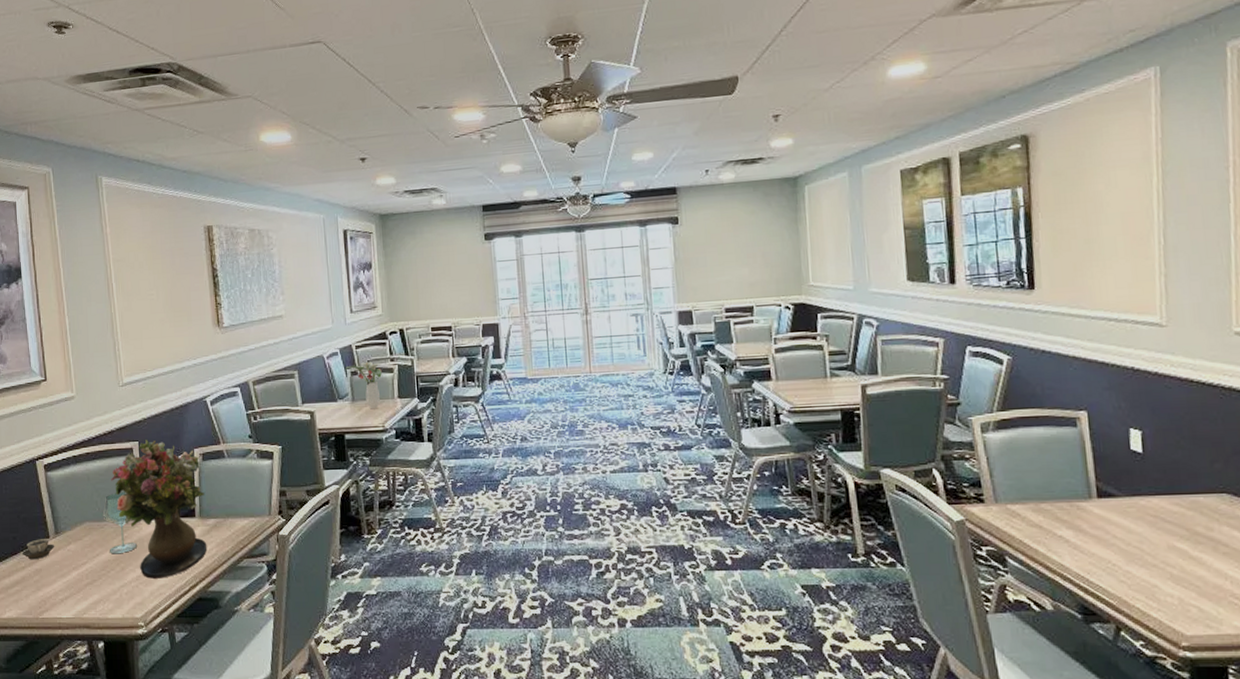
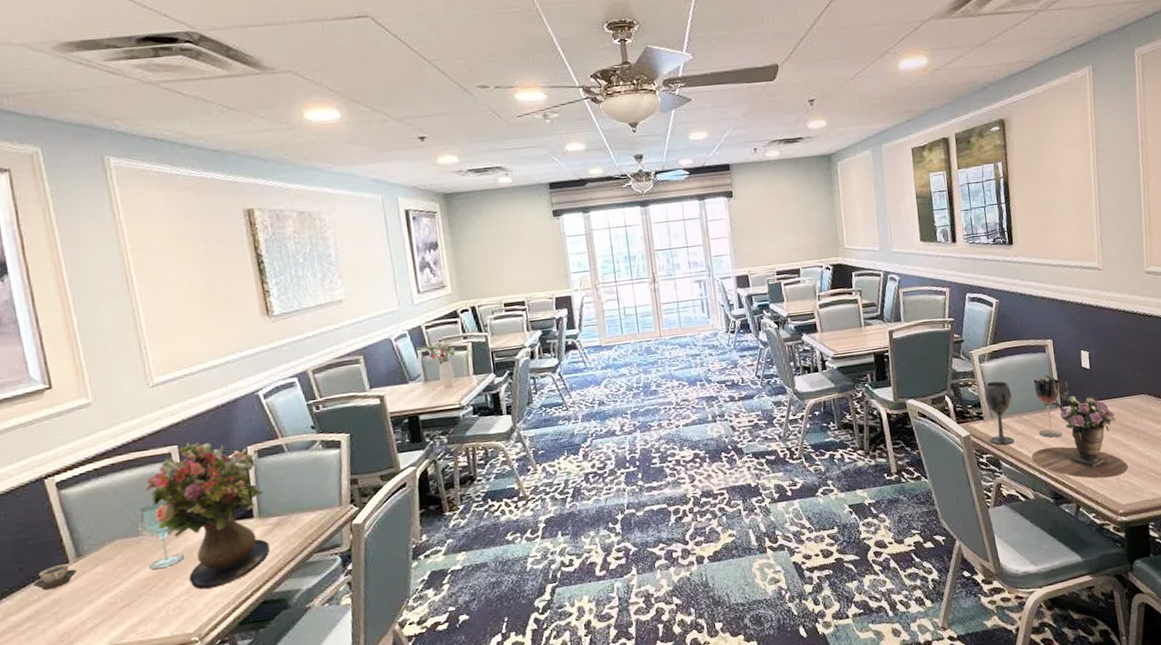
wine glass: none [986,457,1027,537] -> present [984,381,1014,445]
flower arrangement: none [1050,454,1197,598] -> present [1031,374,1128,479]
wineglass: none [1058,460,1097,535] -> present [1033,378,1062,438]

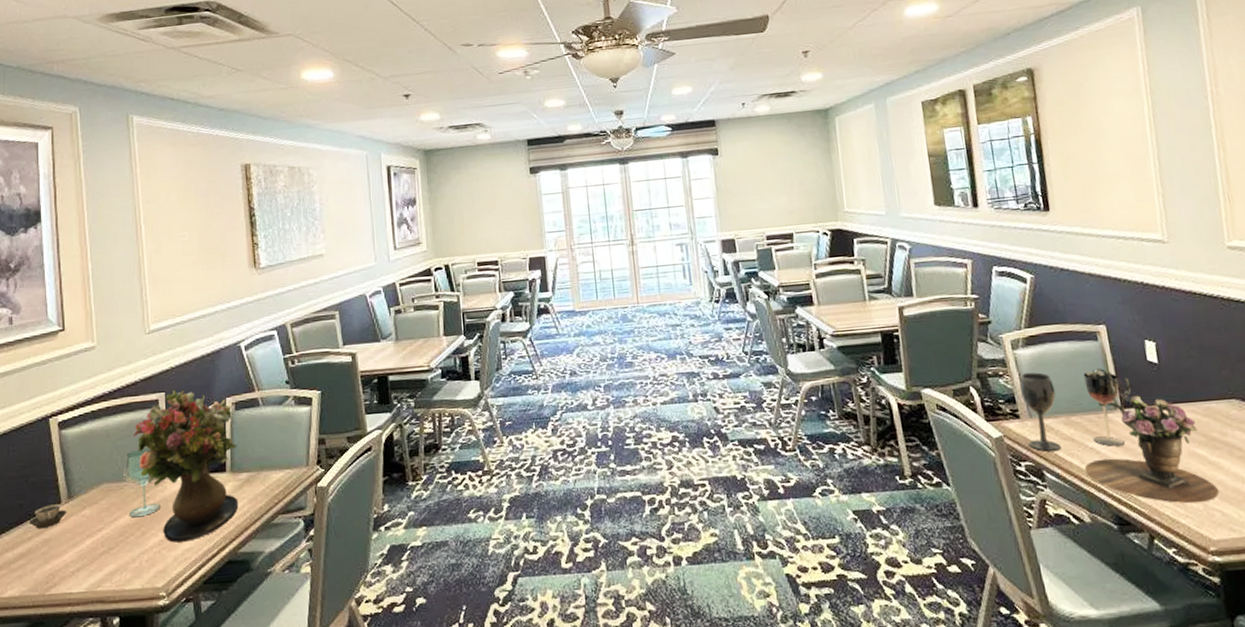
flower arrangement: present [416,341,456,388] -> none [389,299,427,349]

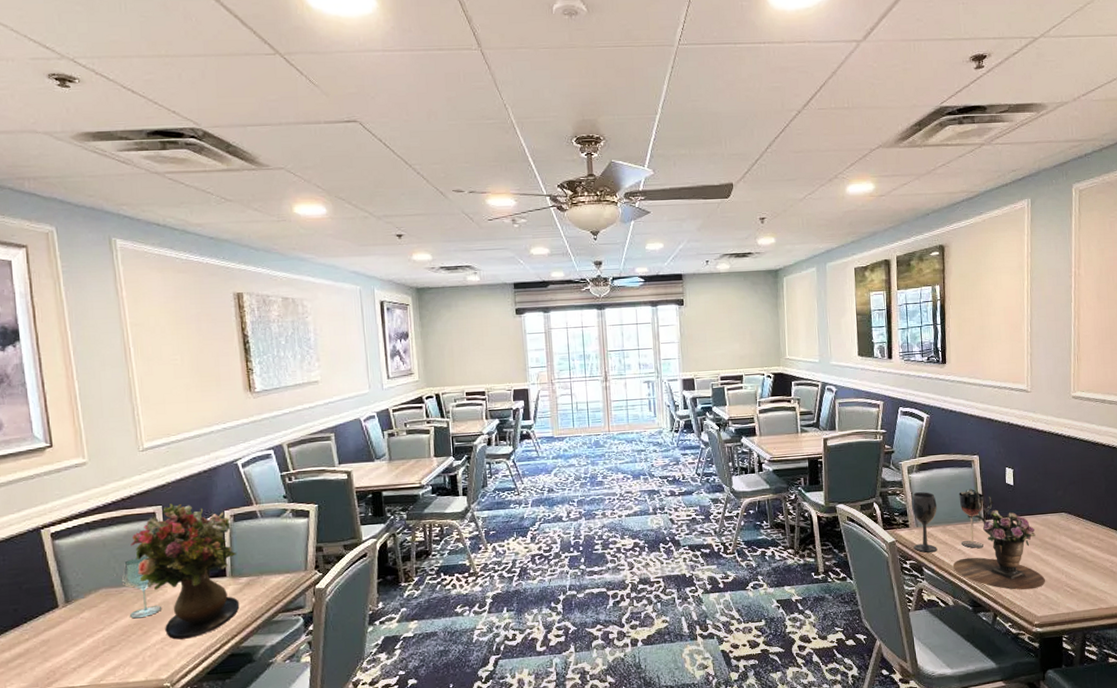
cup: present [28,504,67,529] -> none [25,608,65,631]

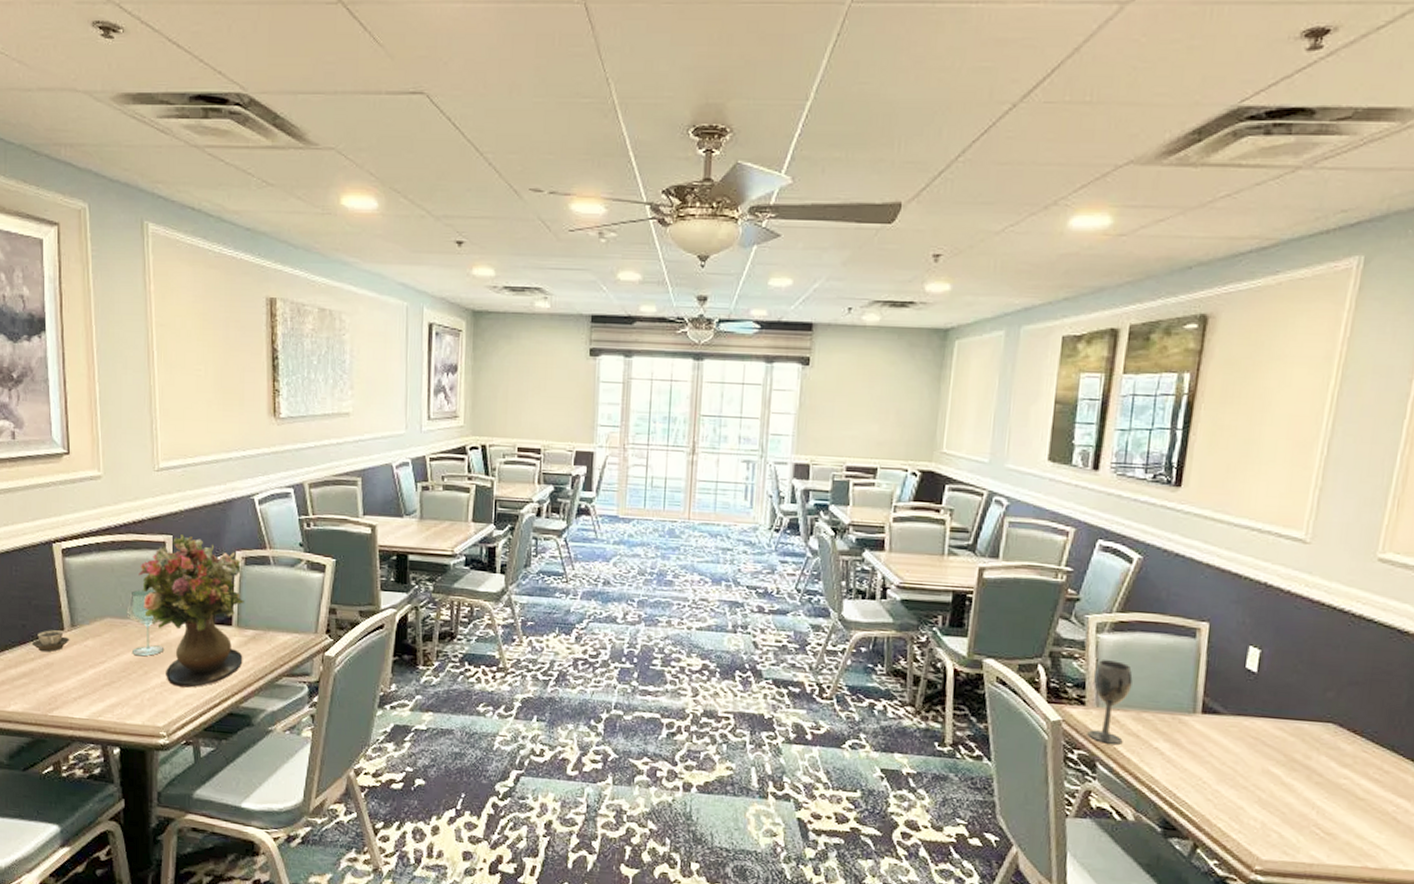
cup: none [25,608,65,631] -> present [31,630,70,652]
flower arrangement: present [952,488,1045,590] -> none [1141,666,1283,822]
wineglass: present [959,492,984,548] -> none [1160,670,1207,751]

